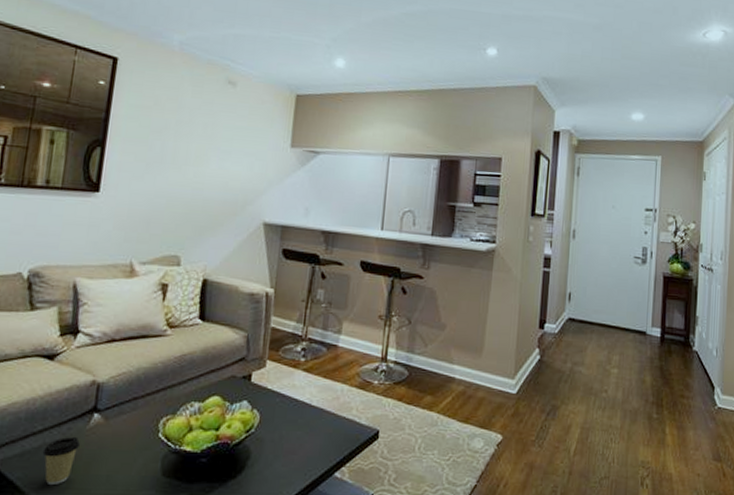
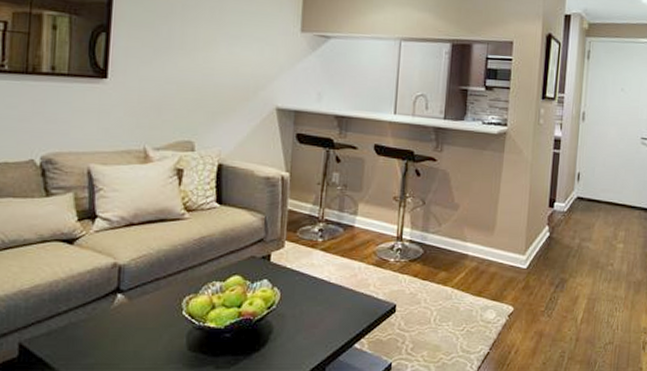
coffee cup: present [42,436,81,484] -> none [69,315,107,360]

